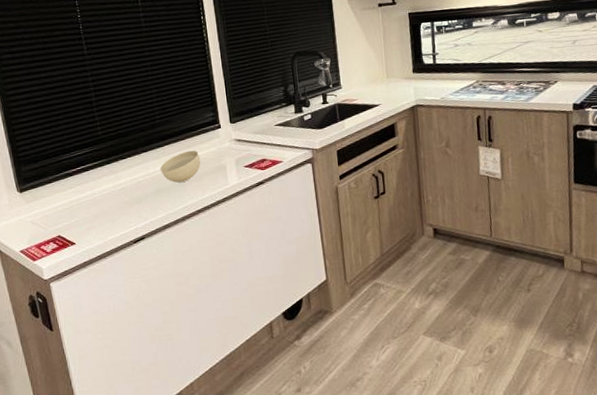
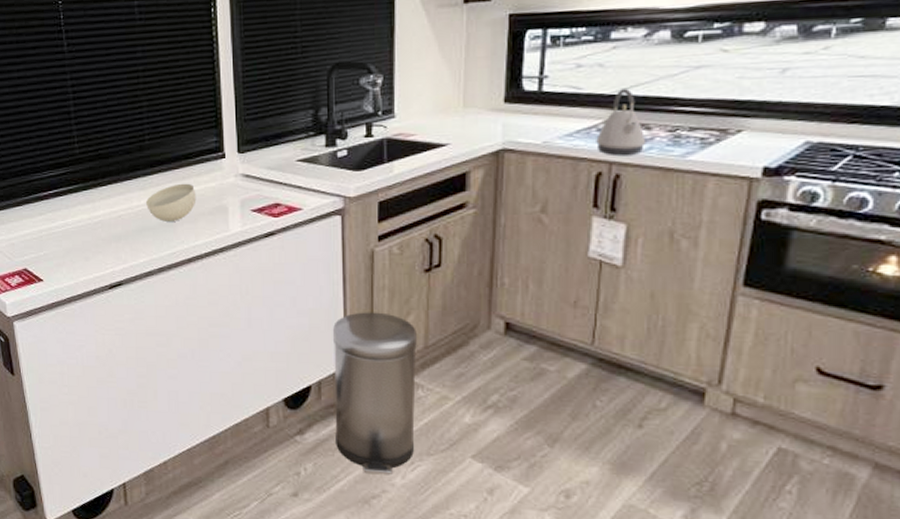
pedal bin: none [313,233,383,362] -> present [332,312,417,476]
kettle: none [473,59,504,105] -> present [596,89,646,157]

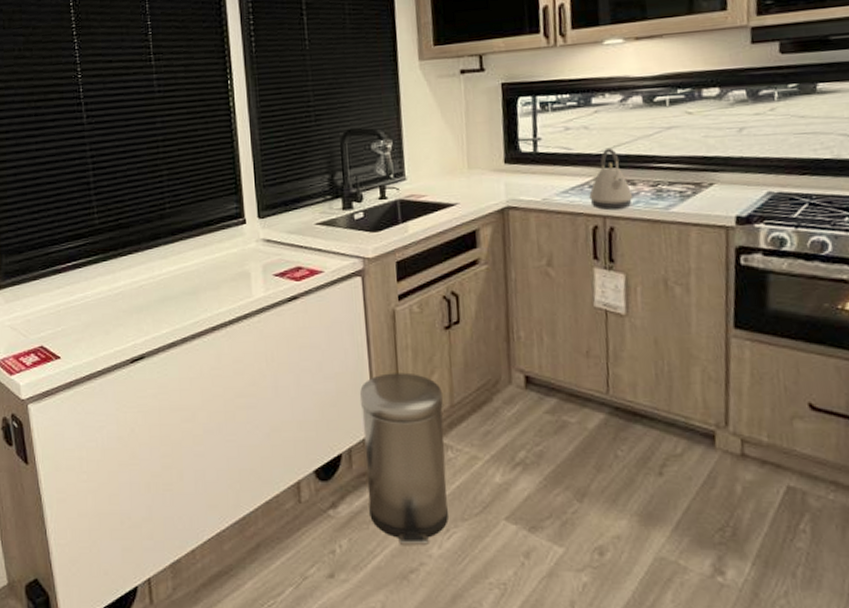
bowl: present [145,183,197,222] -> none [167,250,219,290]

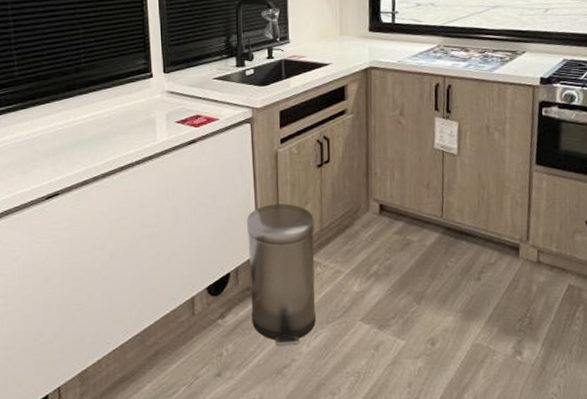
kettle: present [589,148,634,211] -> none [433,22,467,72]

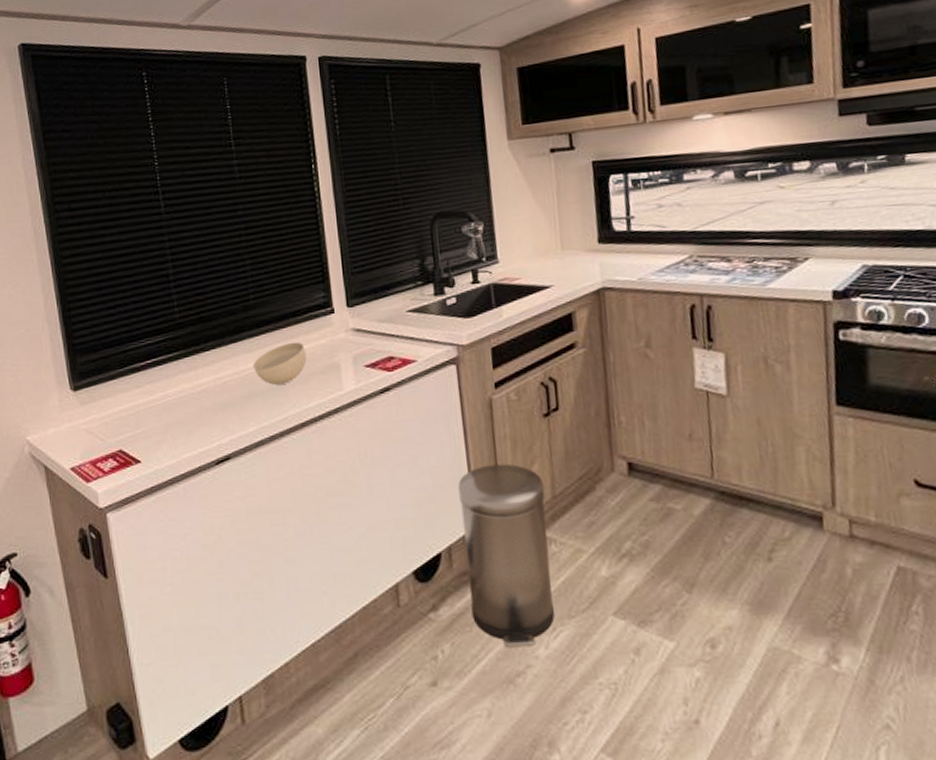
bowl: none [81,100,128,135] -> present [252,342,307,385]

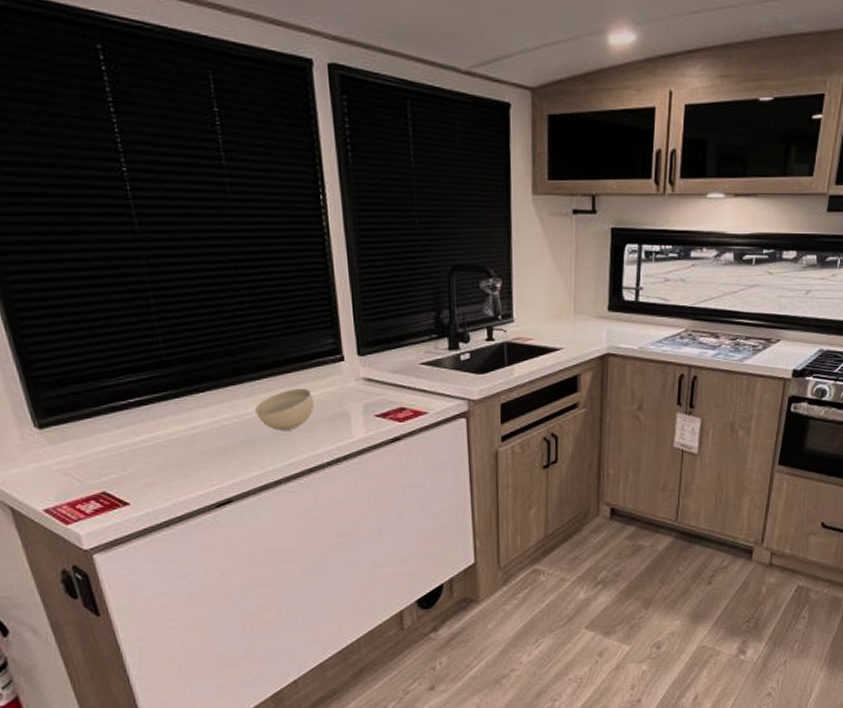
pedal bin: present [457,463,555,648] -> none [461,508,538,657]

